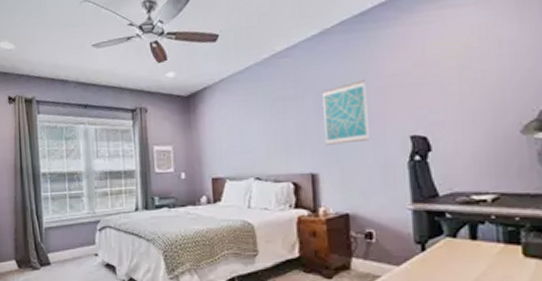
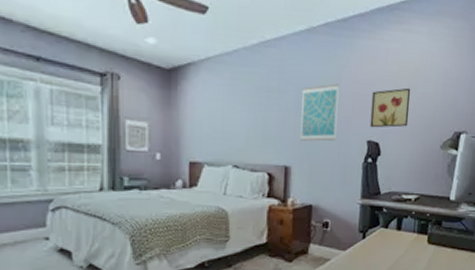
wall art: none [409,68,466,121] -> present [370,87,411,128]

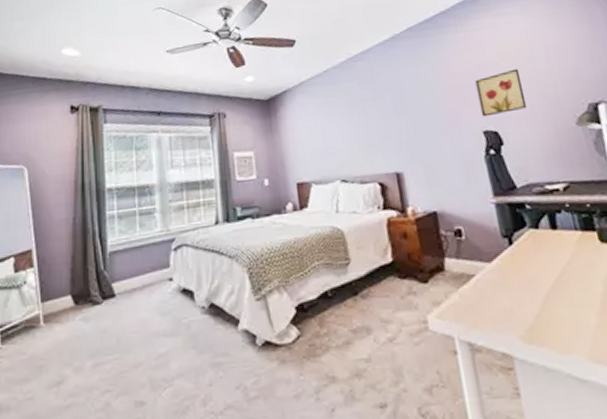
wall art: present [300,83,339,141] -> none [397,80,447,144]

